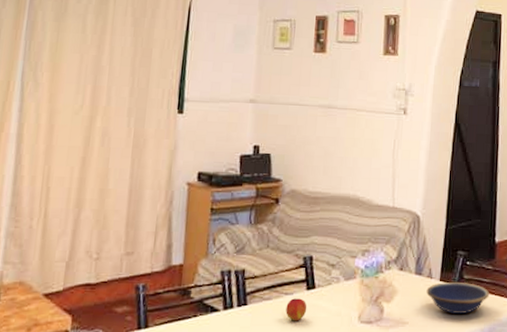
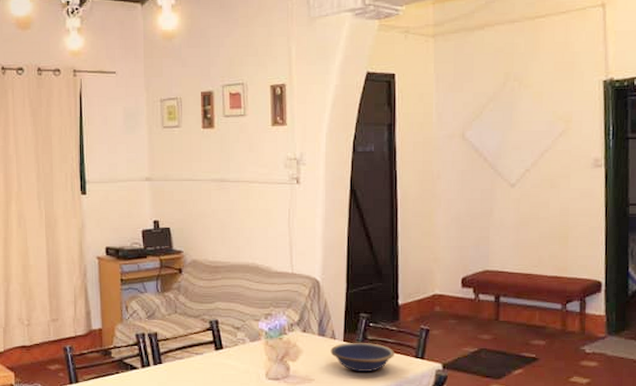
peach: present [286,298,307,321] -> none [198,358,217,378]

